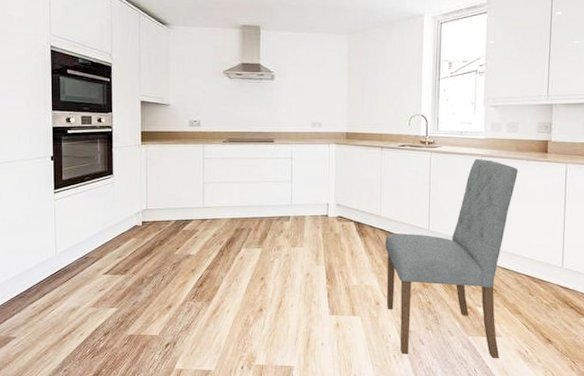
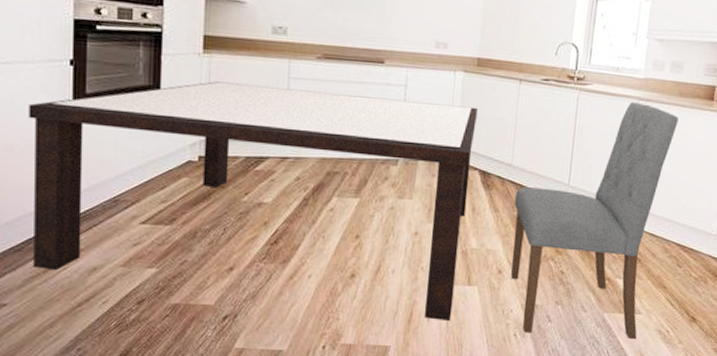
dining table: none [25,165,349,346] -> present [28,81,478,322]

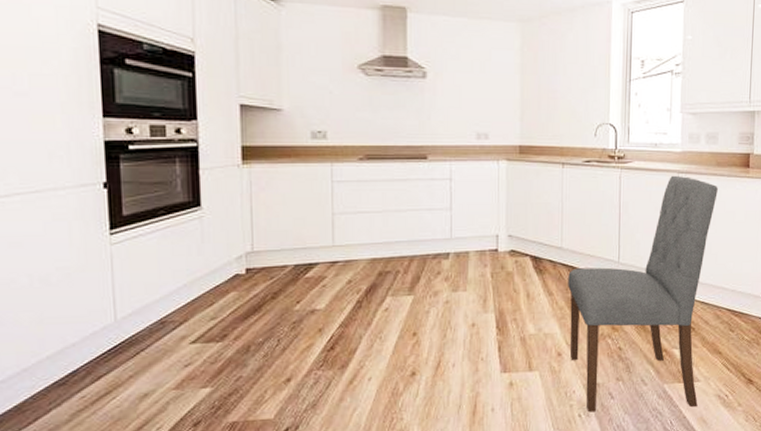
dining table: present [28,81,478,322] -> none [63,191,523,410]

